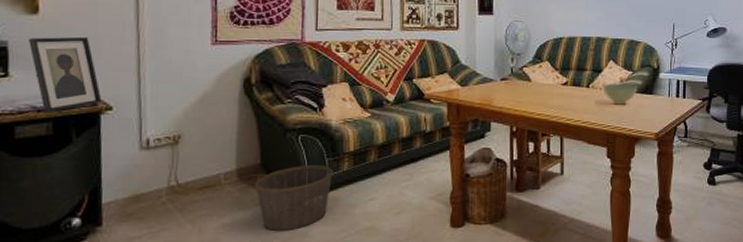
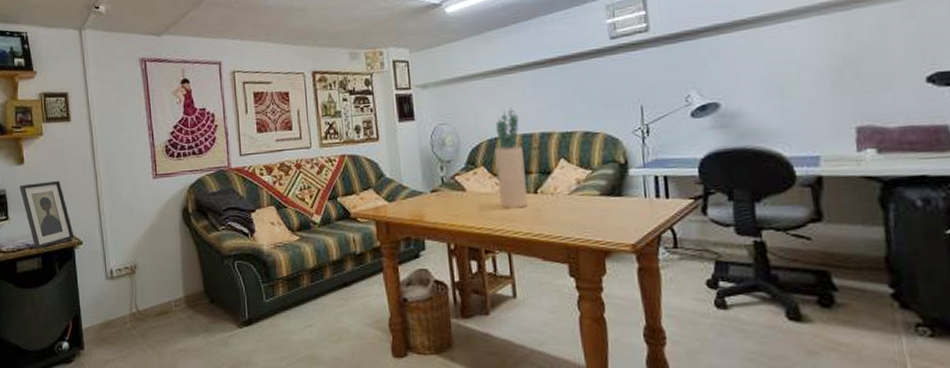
basket: present [254,165,333,232] -> none [200,291,269,358]
vase: none [558,13,581,99] -> present [494,107,528,209]
bowl: present [602,83,637,105] -> none [554,185,600,212]

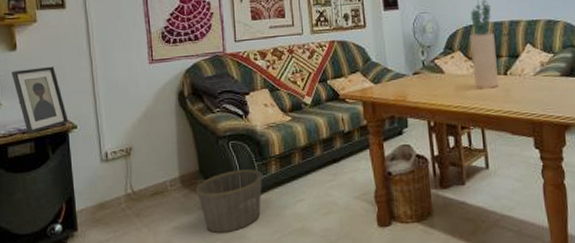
basket: none [200,291,269,358] -> present [195,169,263,234]

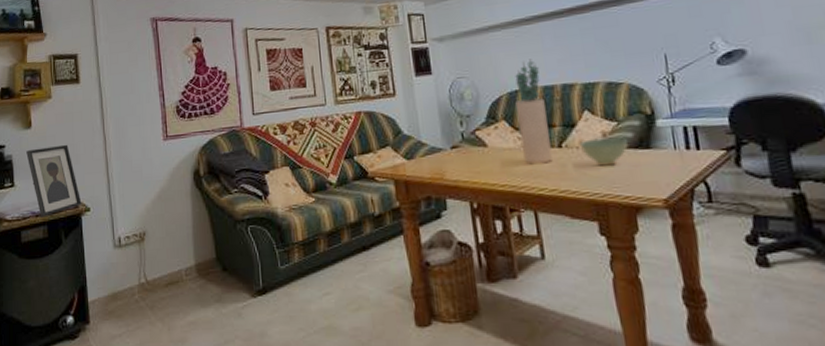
basket: present [195,169,263,234] -> none [212,257,285,331]
bowl: none [521,67,561,91] -> present [579,137,628,166]

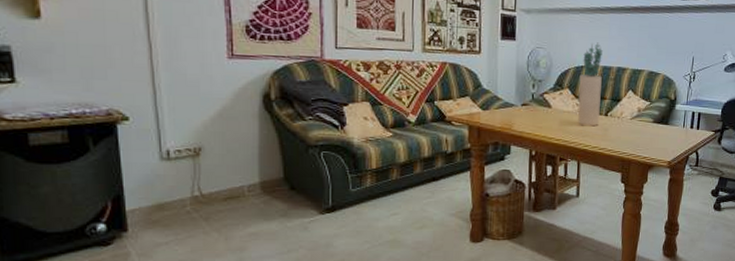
picture frame: present [26,144,82,218] -> none [33,43,117,121]
bowl: present [579,137,628,166] -> none [620,112,654,134]

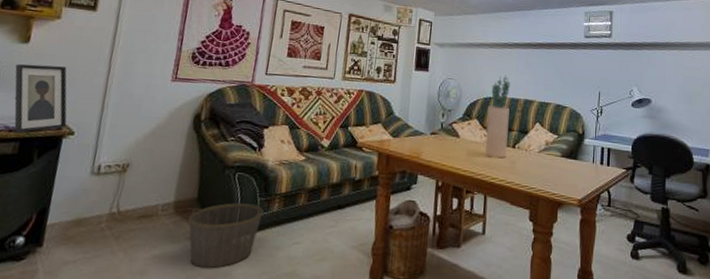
picture frame: none [33,43,117,121] -> present [14,64,67,133]
basket: none [278,180,356,242] -> present [188,203,263,269]

